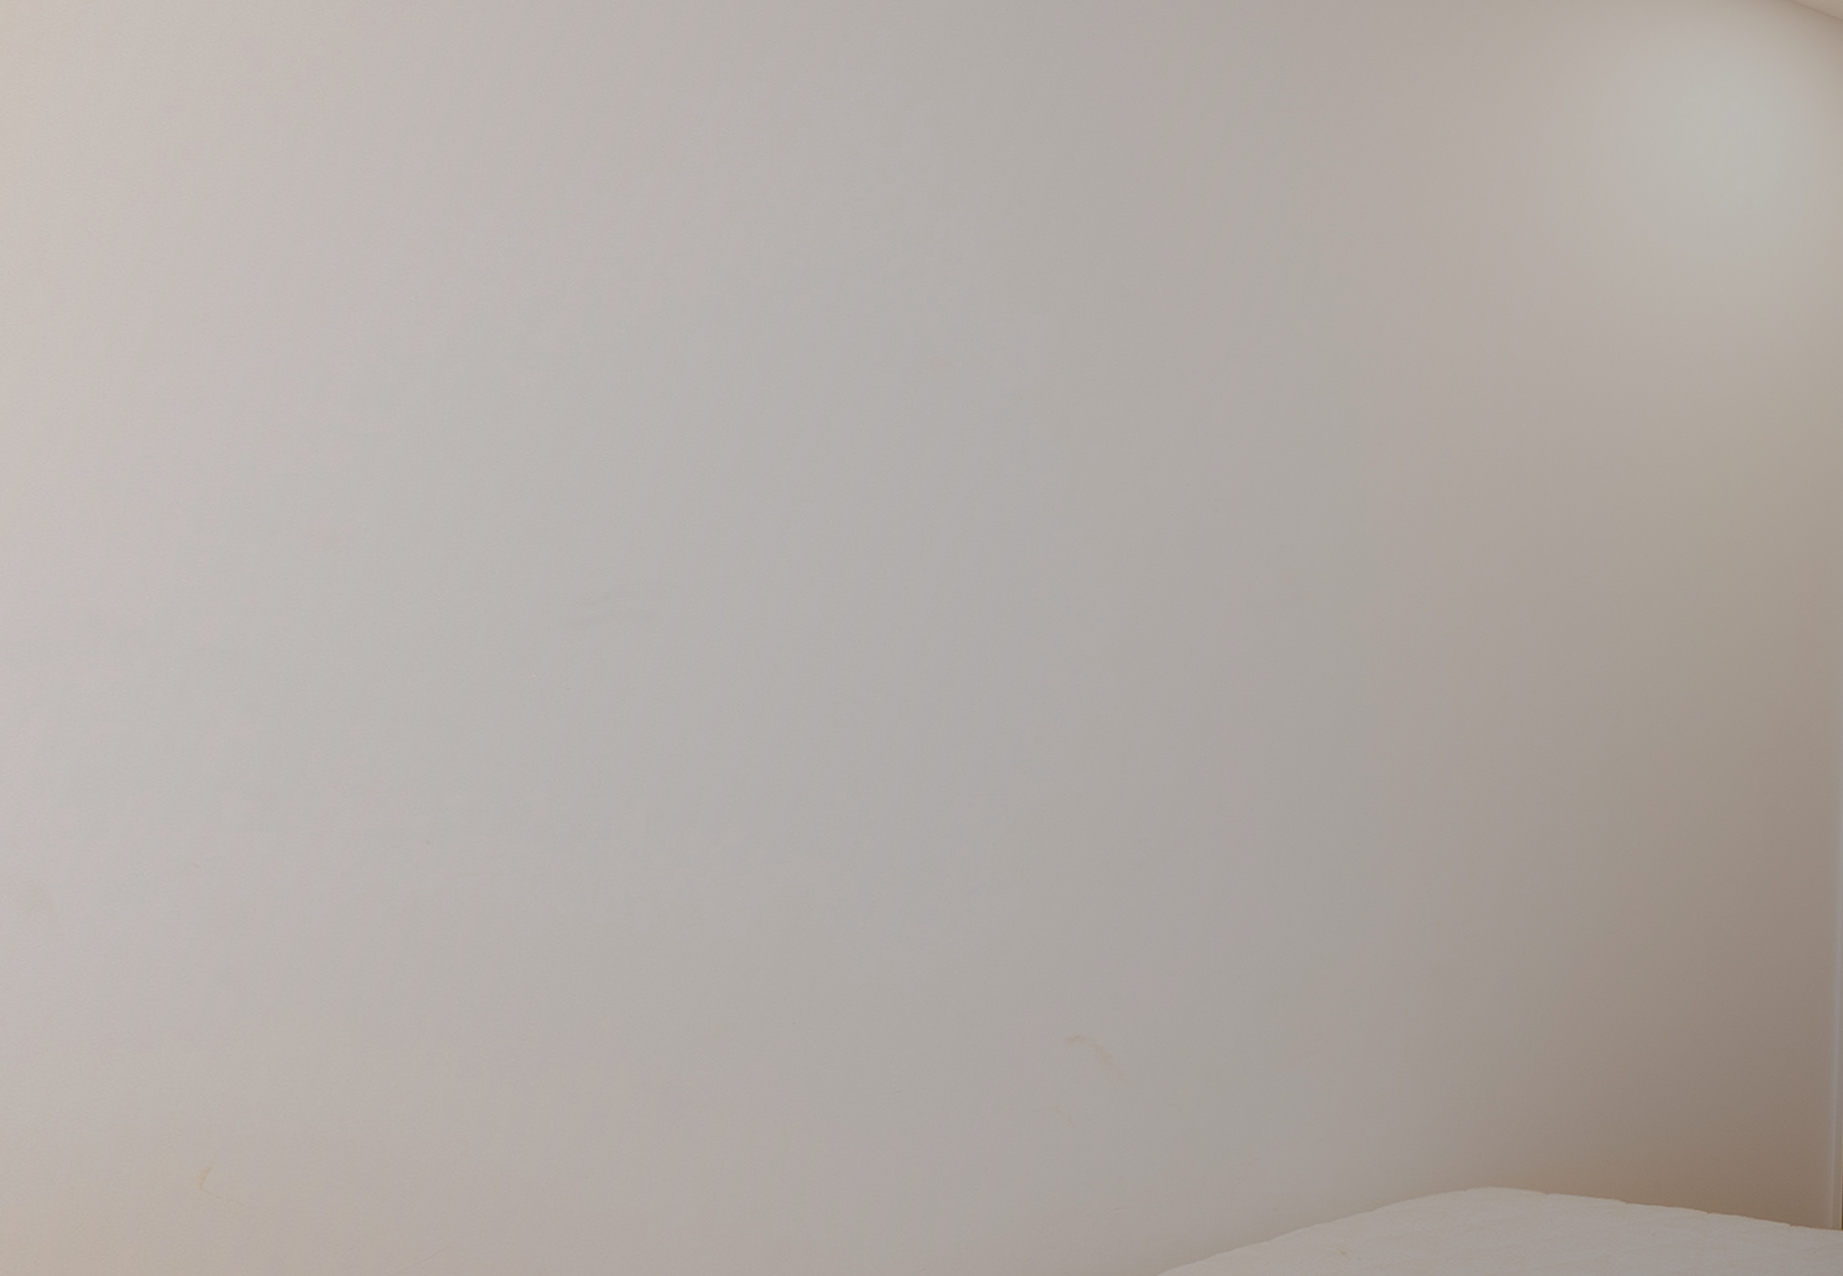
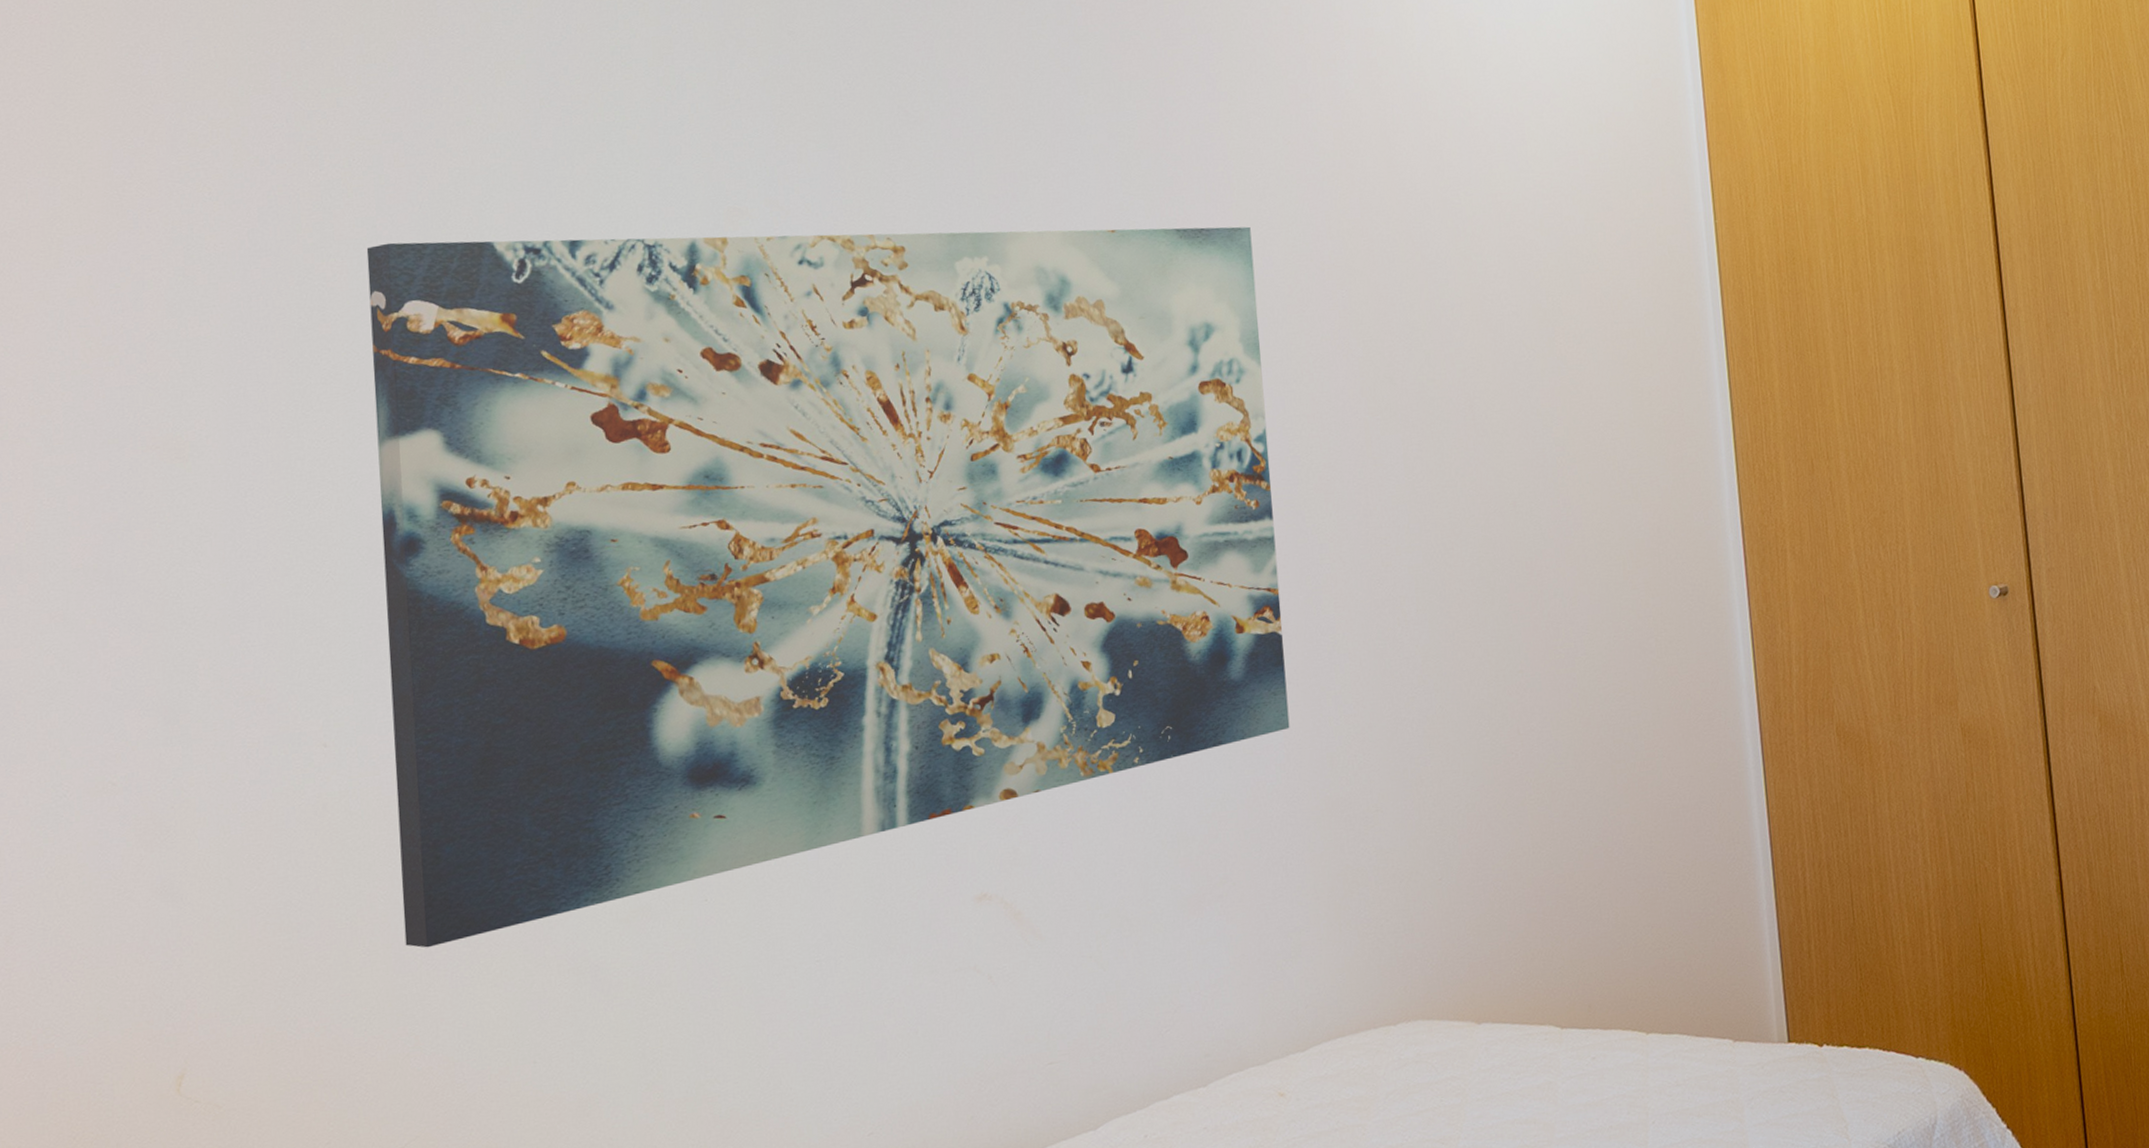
wall art: none [473,360,1434,1054] -> present [366,226,1290,948]

